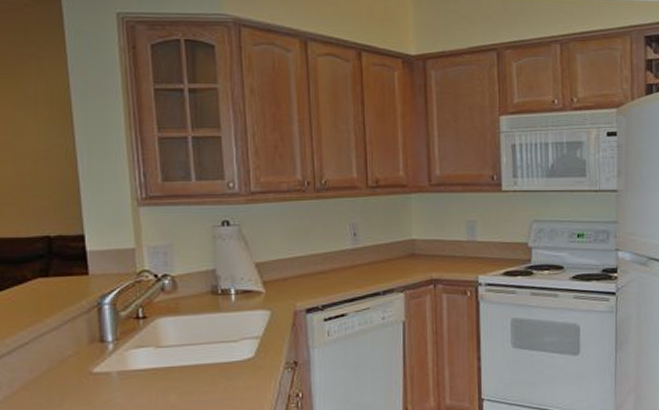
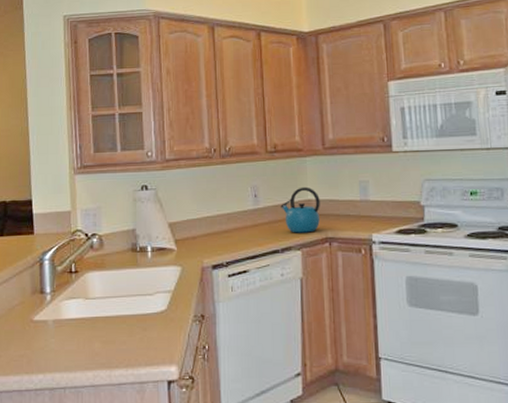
kettle: none [382,225,425,275] -> present [280,186,320,233]

